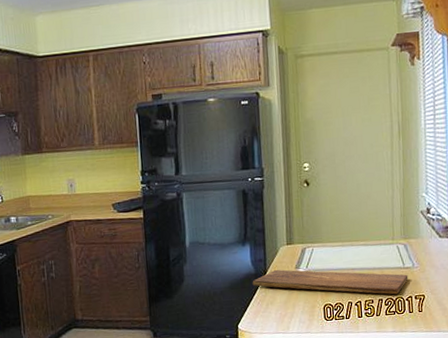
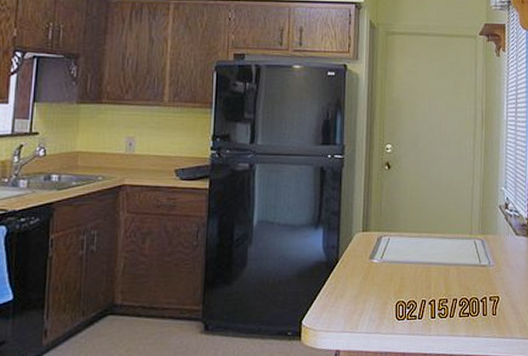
cutting board: present [252,269,409,295] -> none [322,259,484,295]

